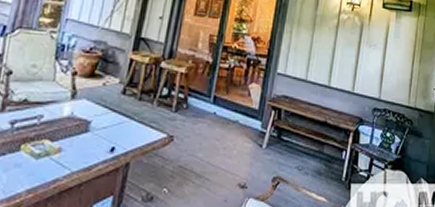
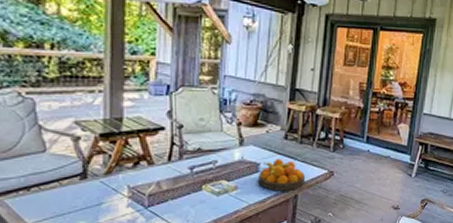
fruit bowl: none [86,117,142,157] -> present [259,159,306,191]

